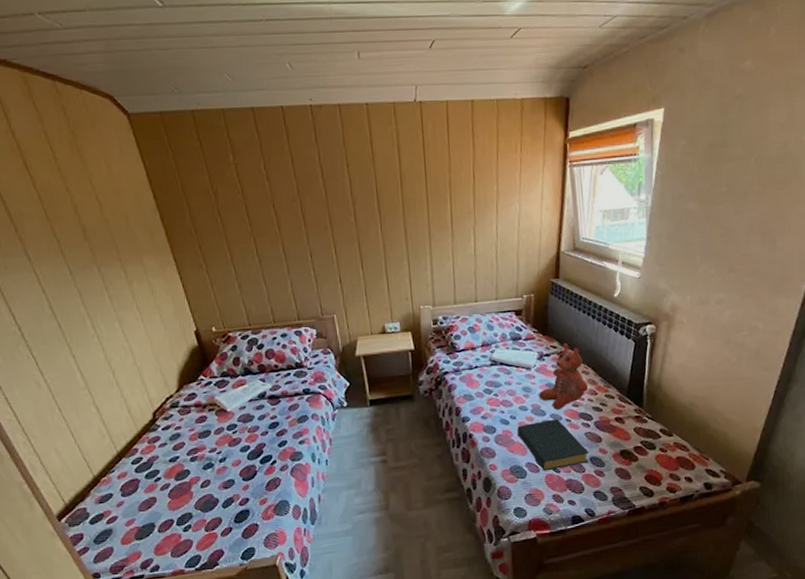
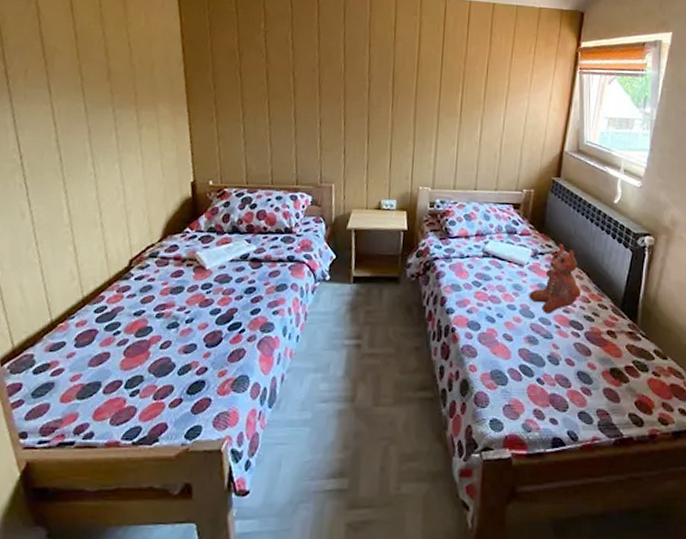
hardback book: present [517,418,590,471] -> none [503,323,577,381]

